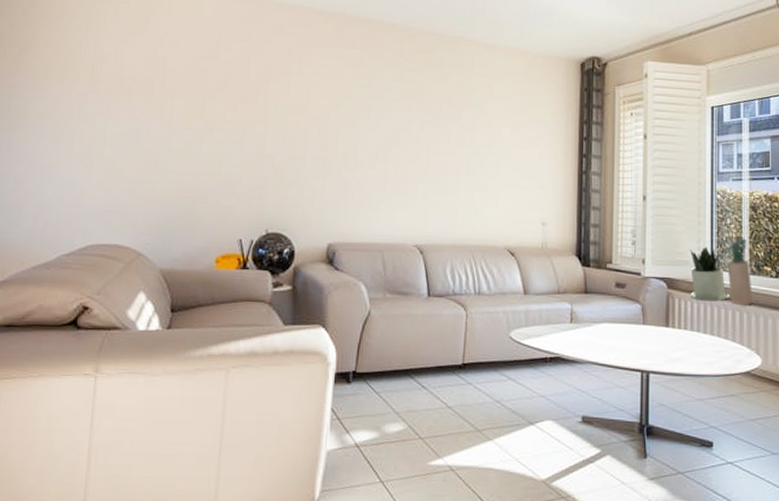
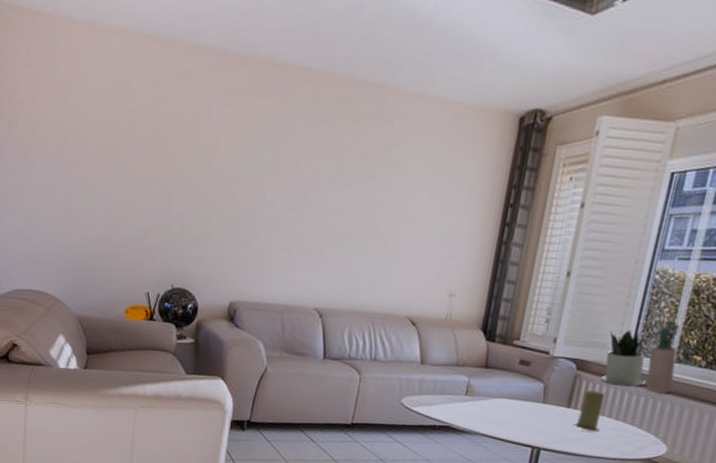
candle: none [675,306,700,350] -> present [574,389,605,432]

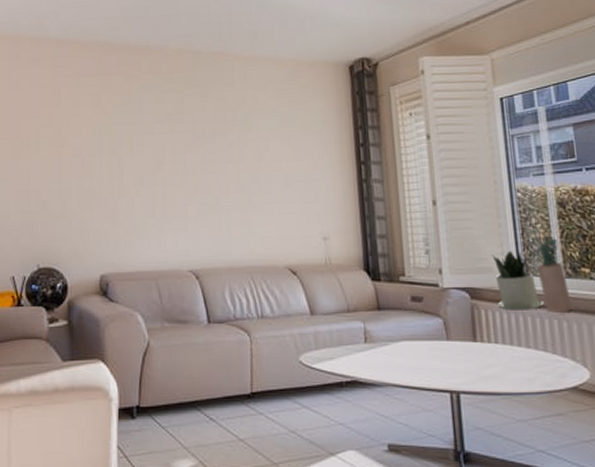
candle: present [574,389,605,432] -> none [485,318,516,365]

